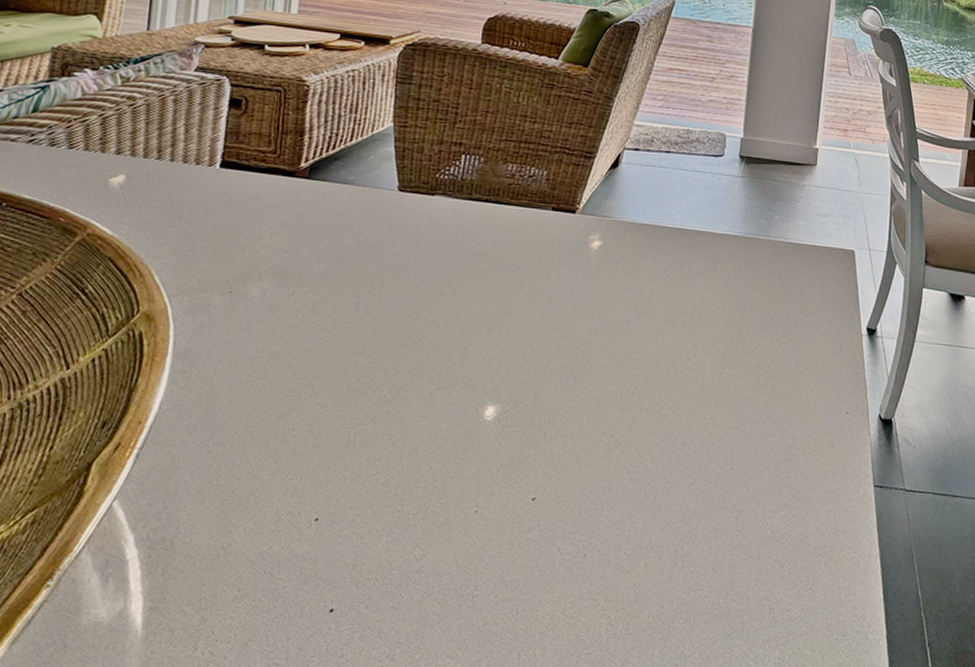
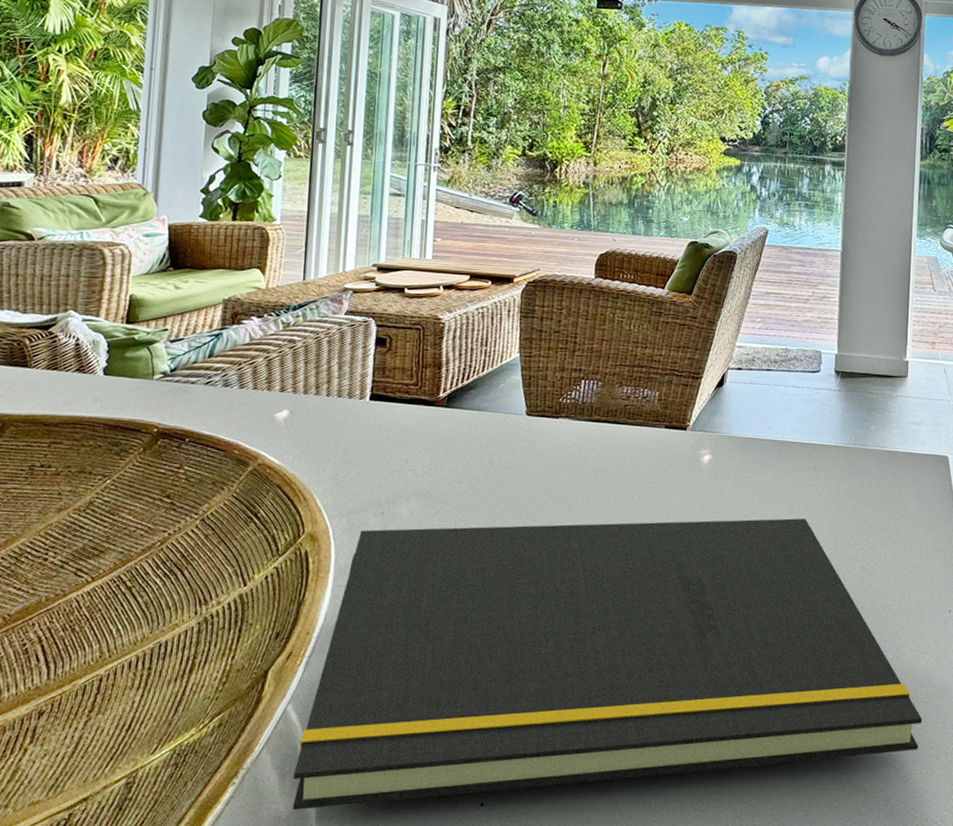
notepad: none [116,310,813,616] -> present [292,518,923,811]

